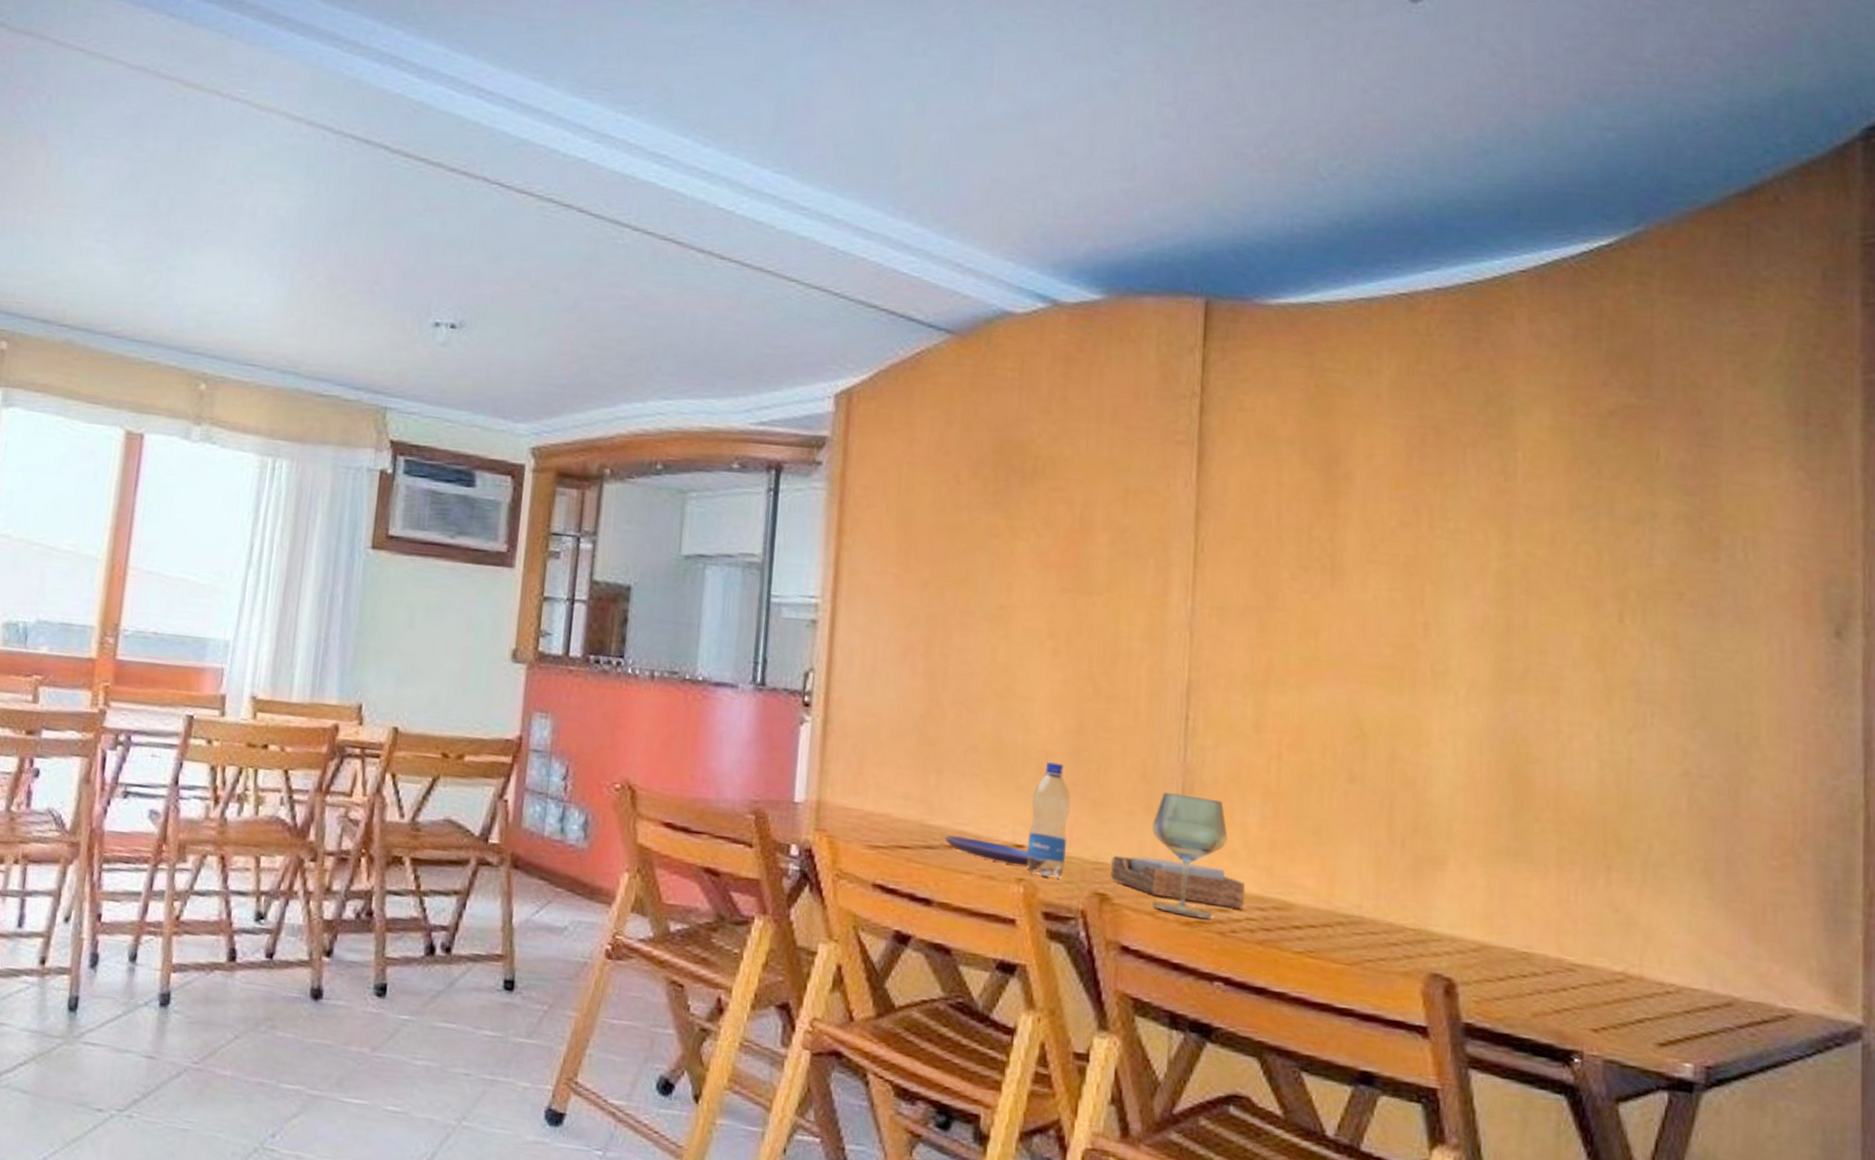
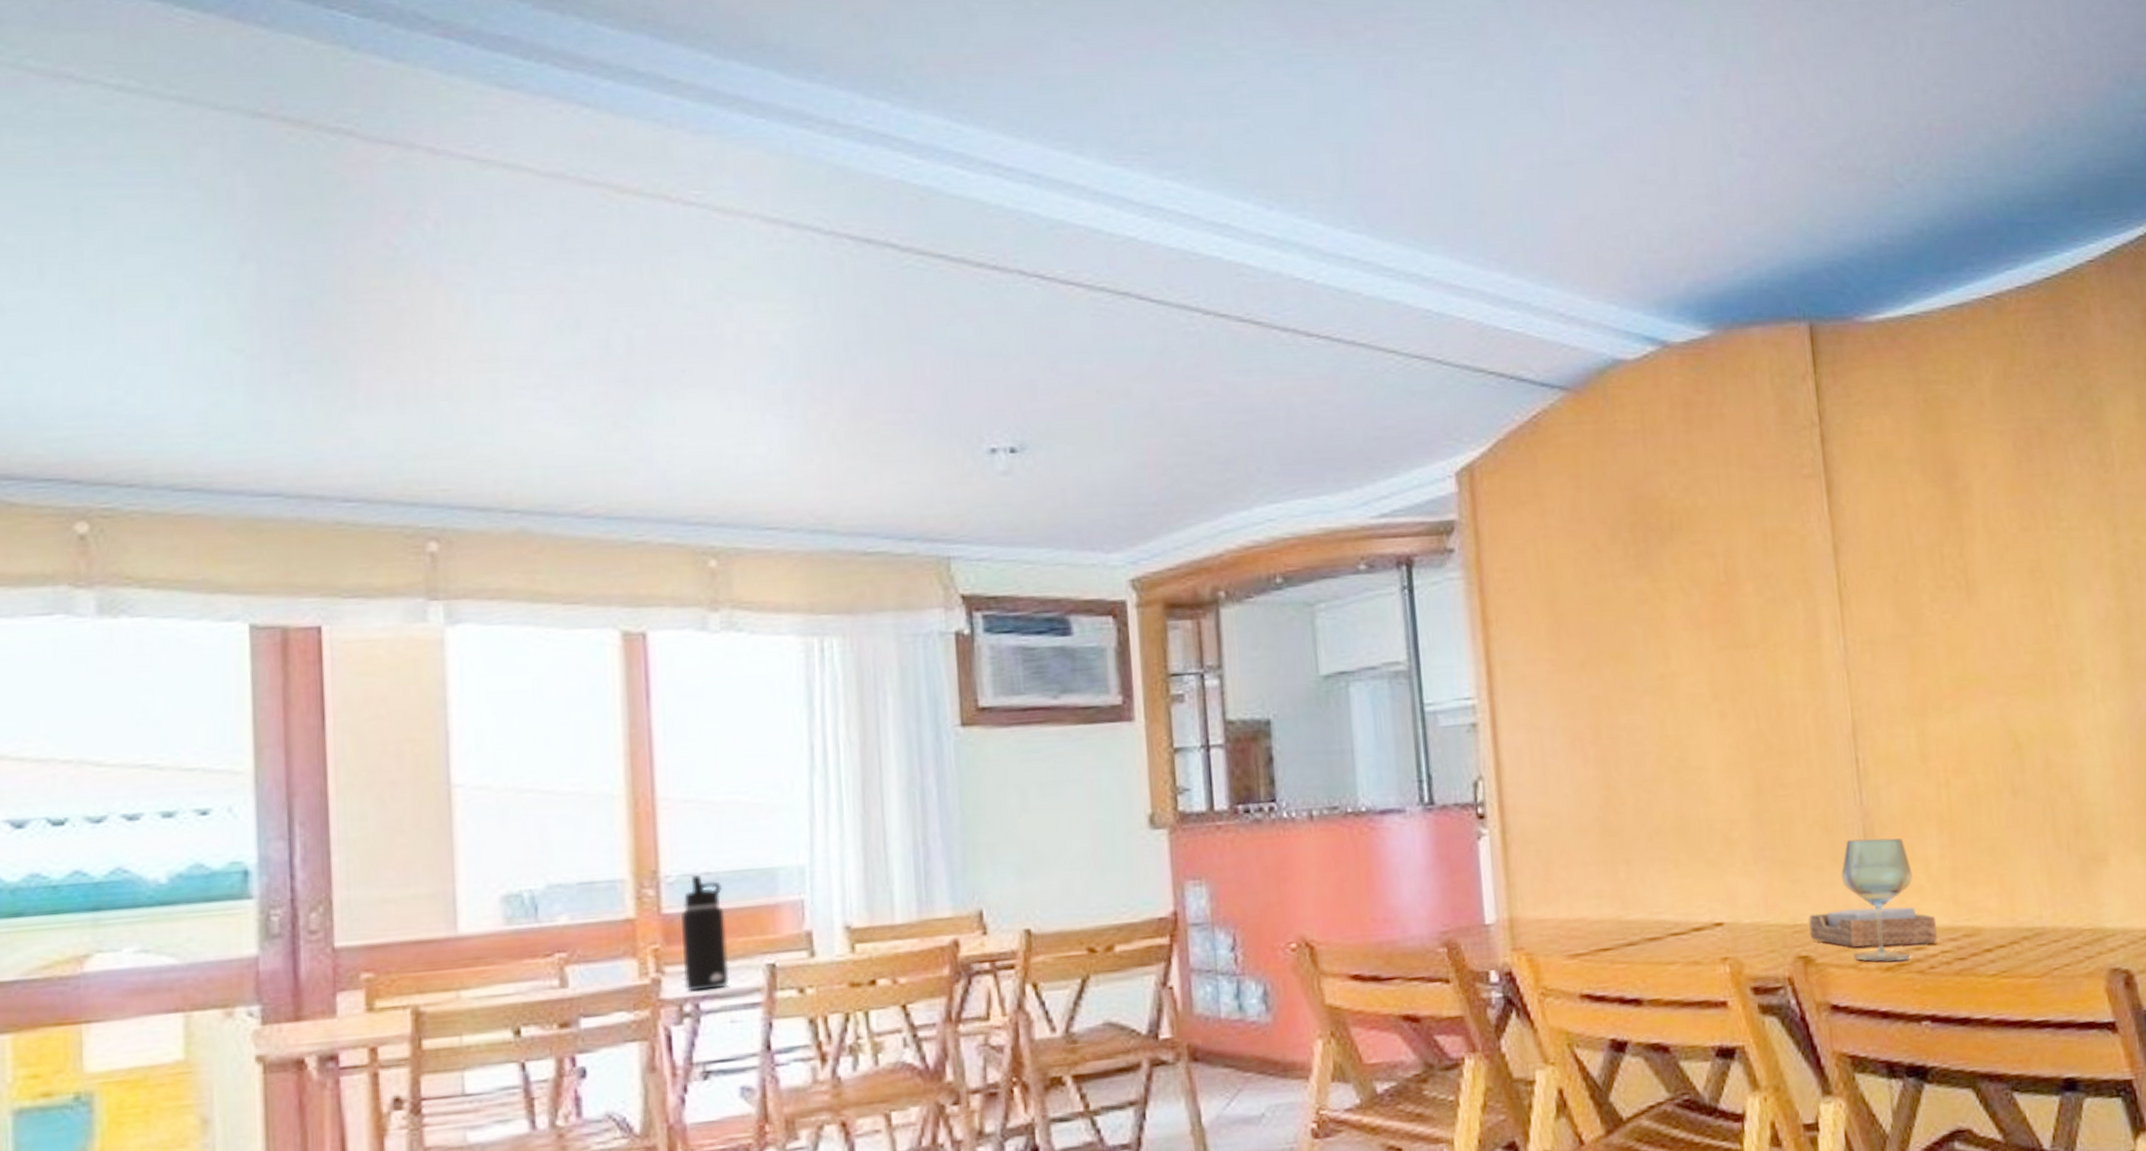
water bottle: none [122,632,164,727] -> present [681,874,730,991]
plate: present [944,835,1029,866] -> none [1643,925,1730,945]
bottle: present [1026,762,1071,879] -> none [1723,830,1765,952]

